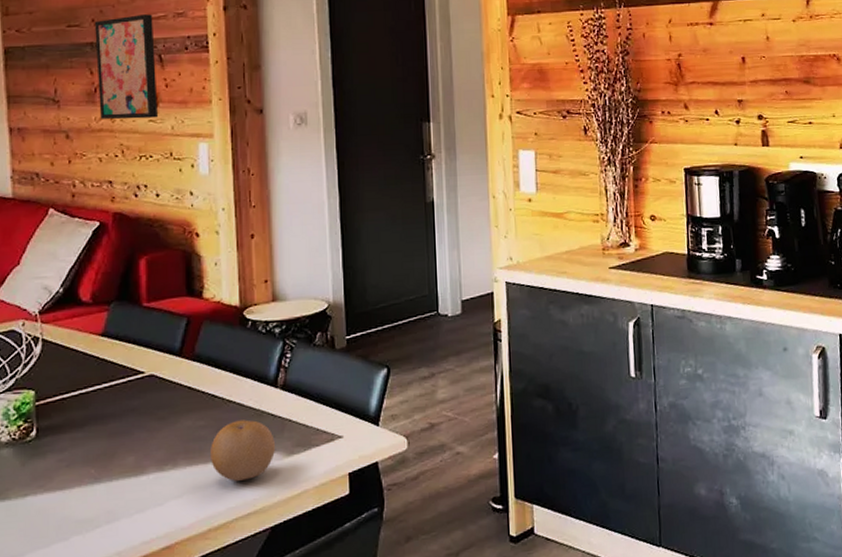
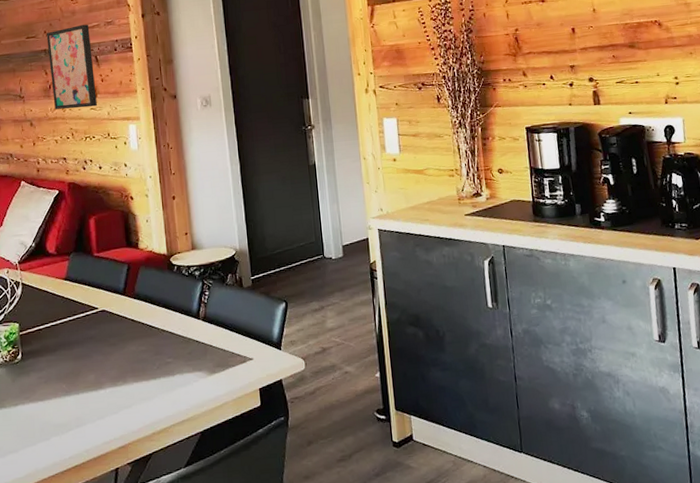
fruit: present [211,420,275,481] -> none [151,345,201,395]

